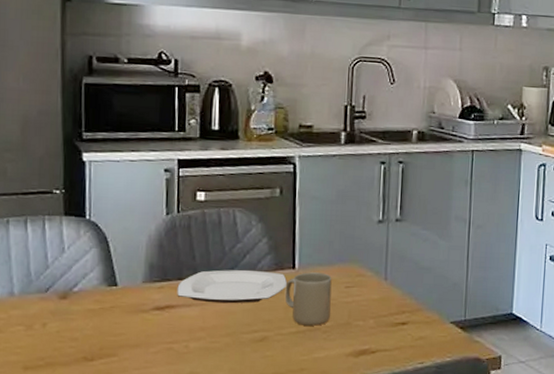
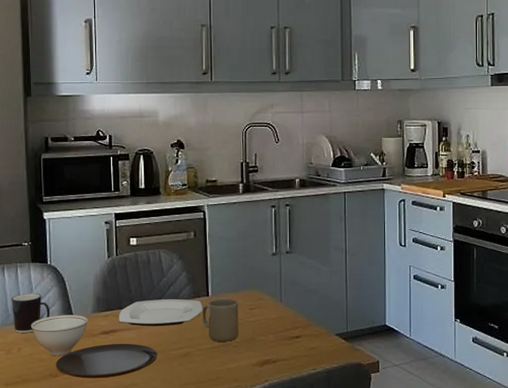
mug: none [34,254,87,305] -> present [11,293,50,333]
bowl: none [61,283,137,336] -> present [31,315,88,356]
plate: none [91,322,227,365] -> present [55,343,158,379]

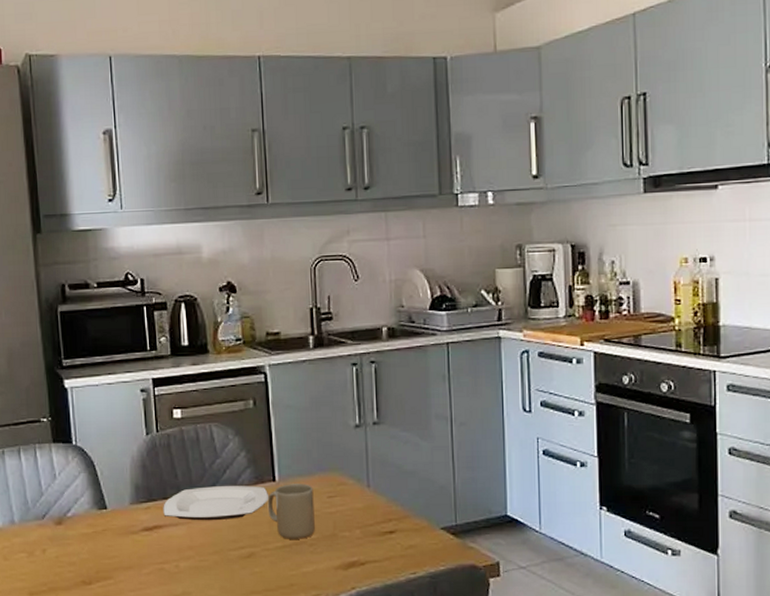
mug: present [11,293,50,333] -> none [30,481,79,531]
bowl: present [31,315,88,356] -> none [56,507,126,559]
plate: present [55,343,158,379] -> none [88,542,214,586]

